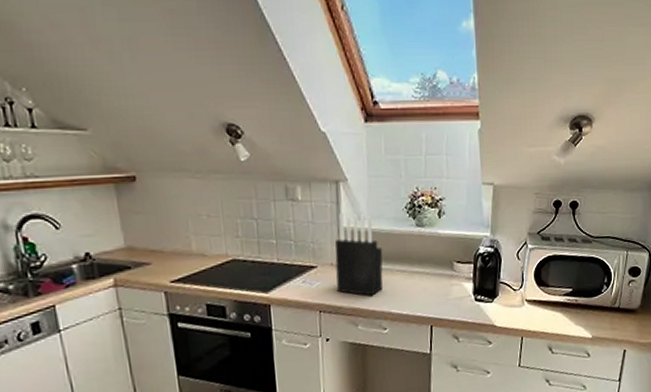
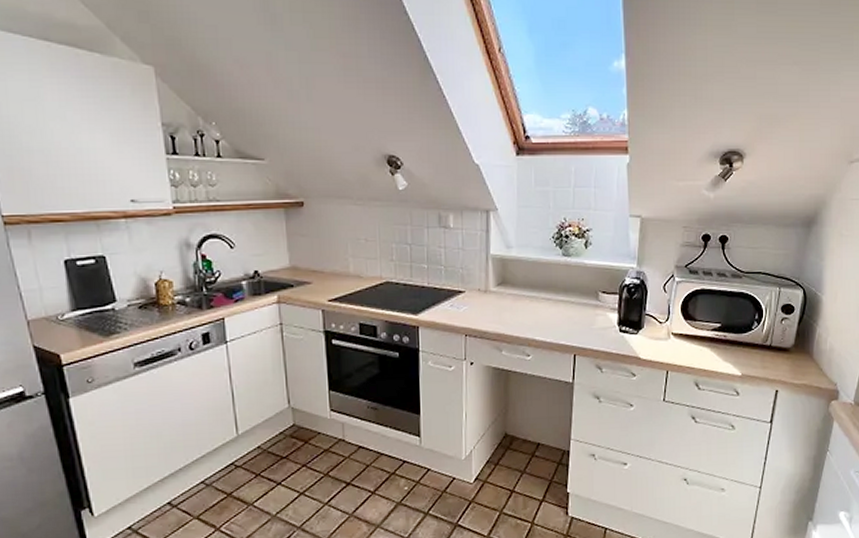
knife block: present [334,213,383,296] -> none [482,241,529,322]

